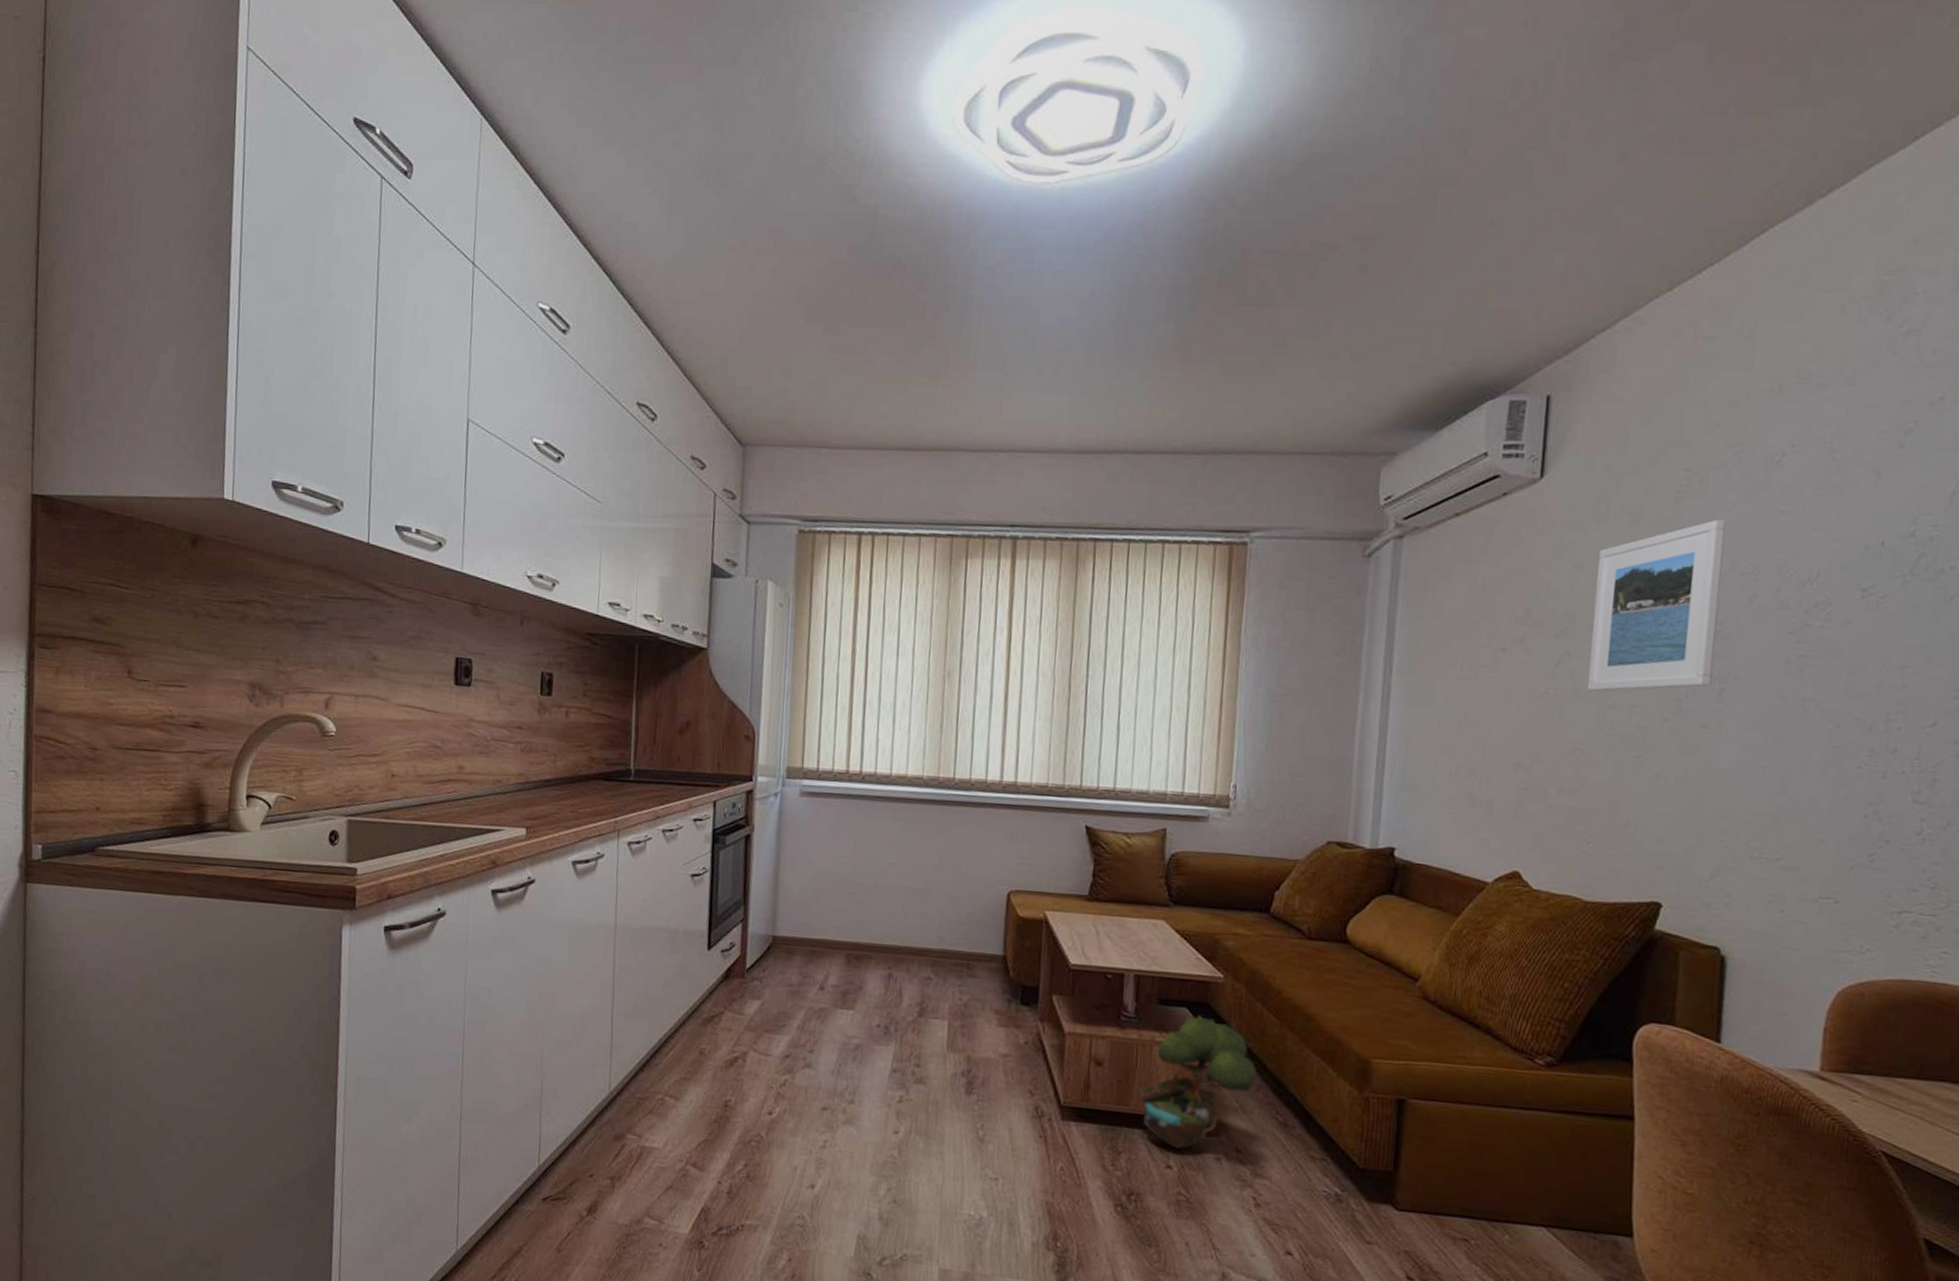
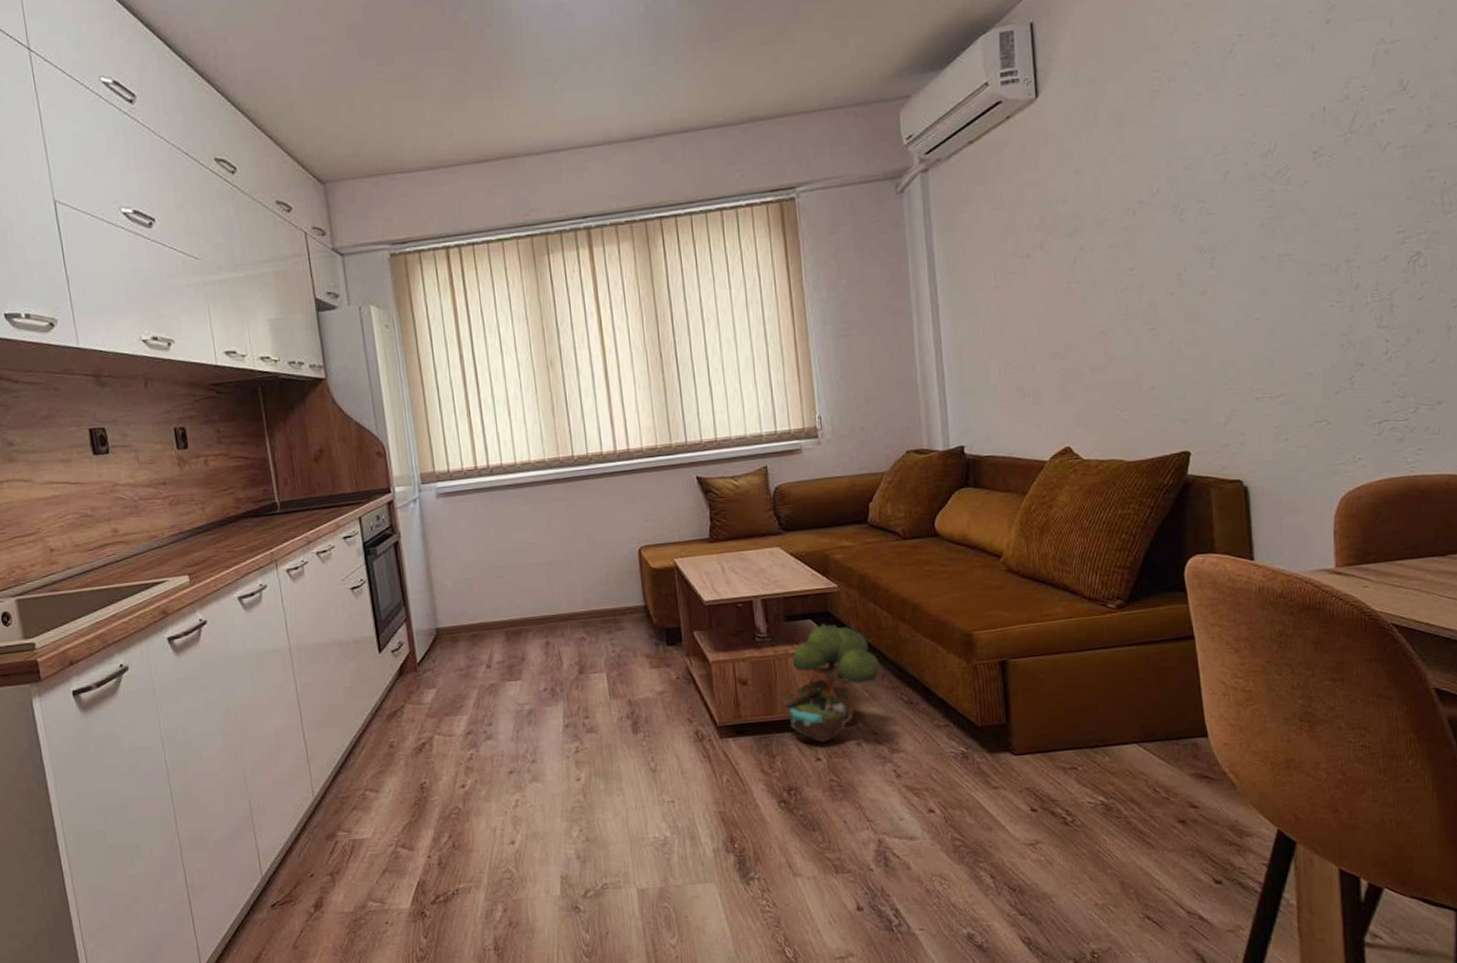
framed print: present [1587,519,1726,691] -> none [1094,110,1203,279]

